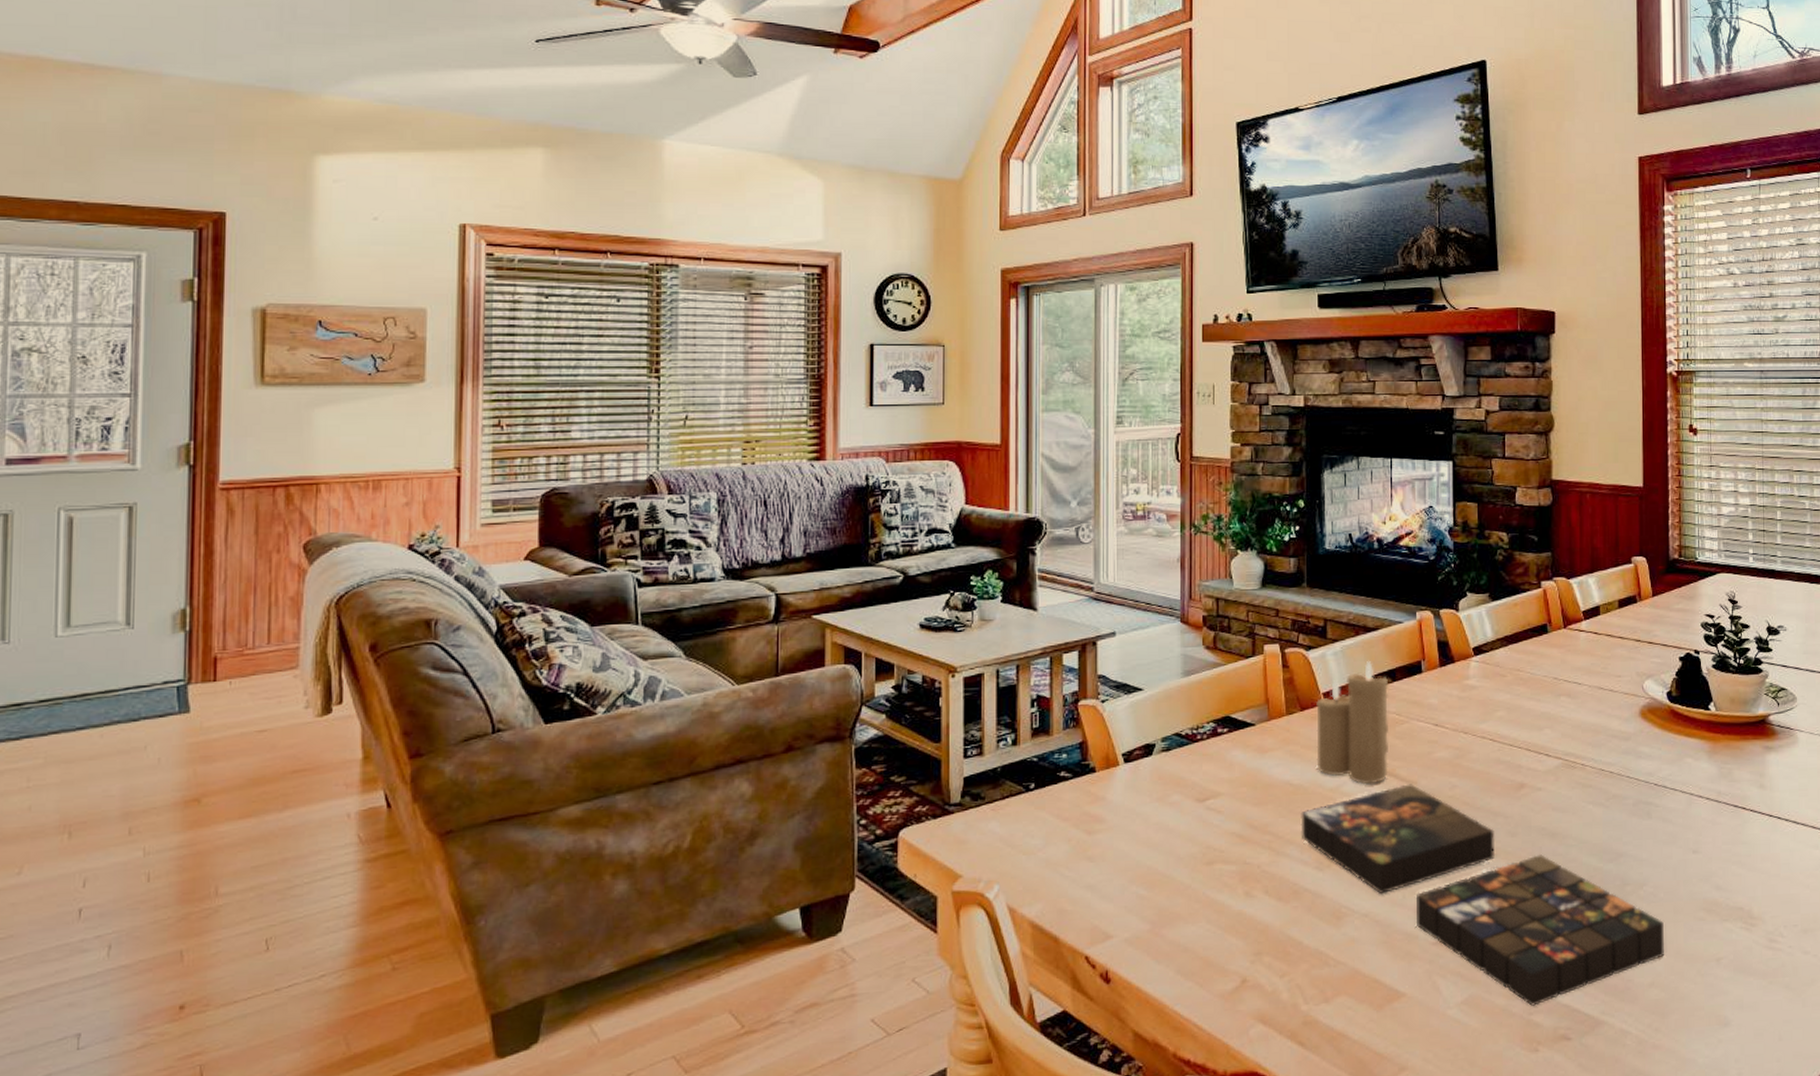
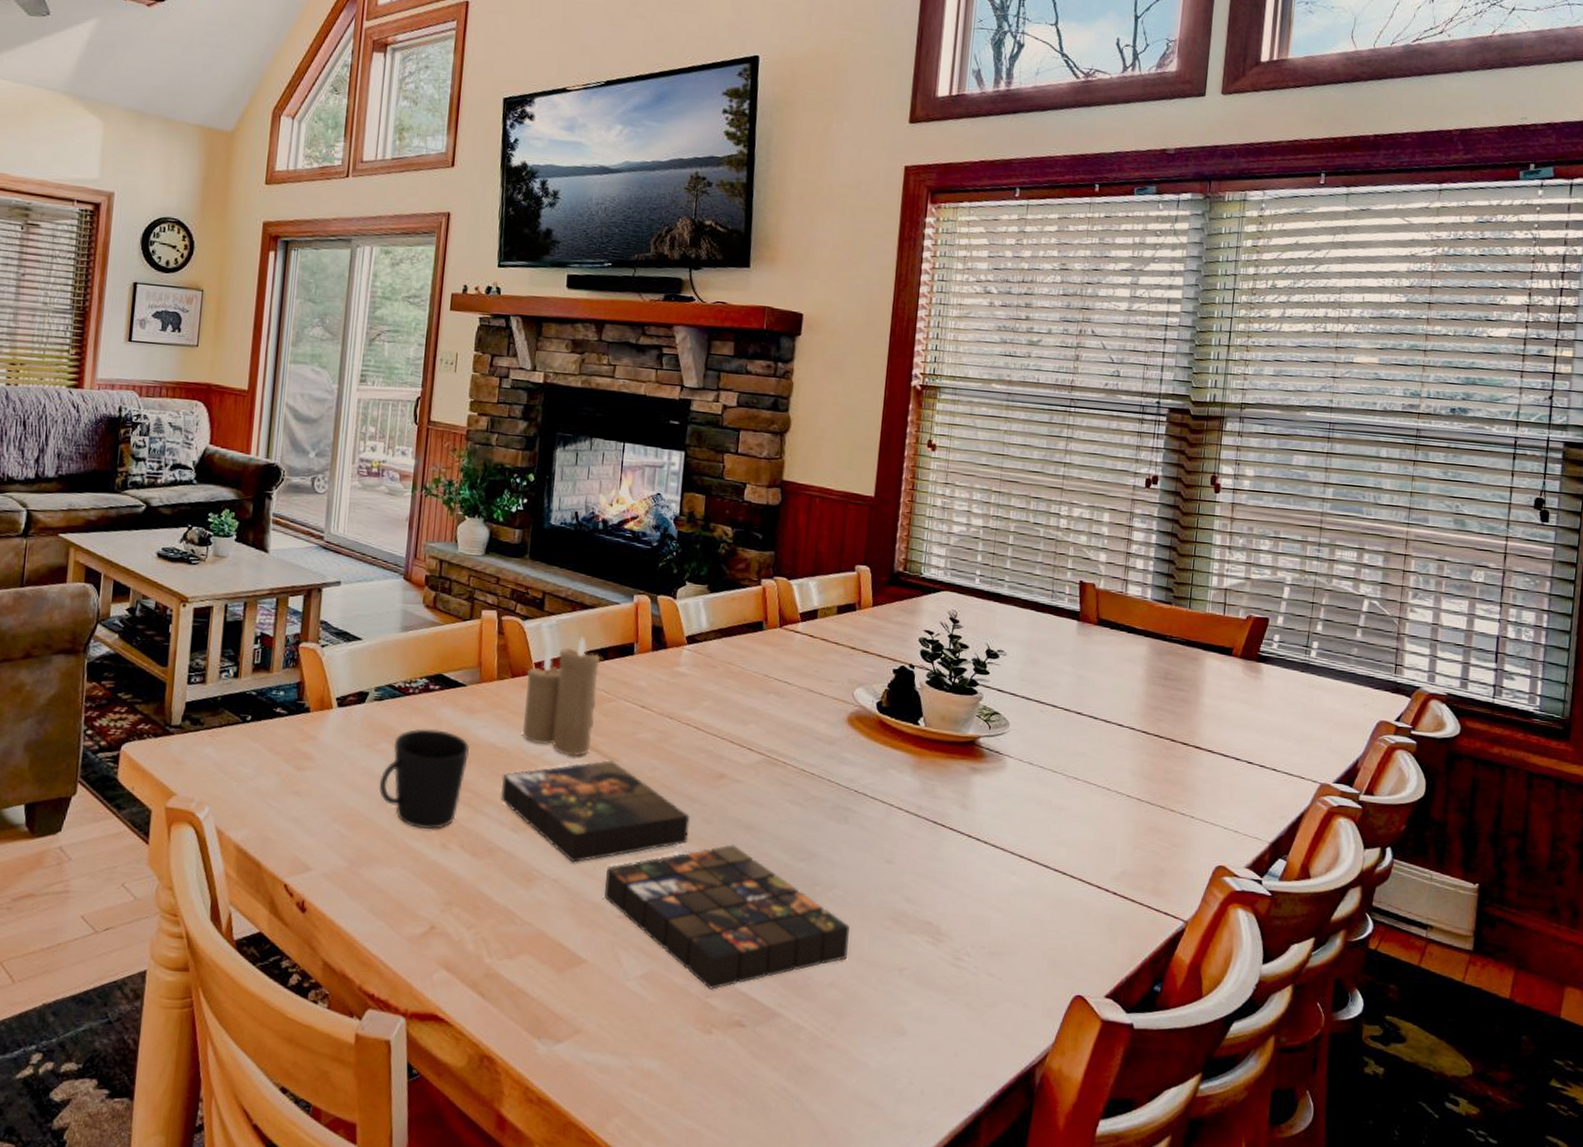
cup: none [1175,774,1264,880] -> present [379,728,469,829]

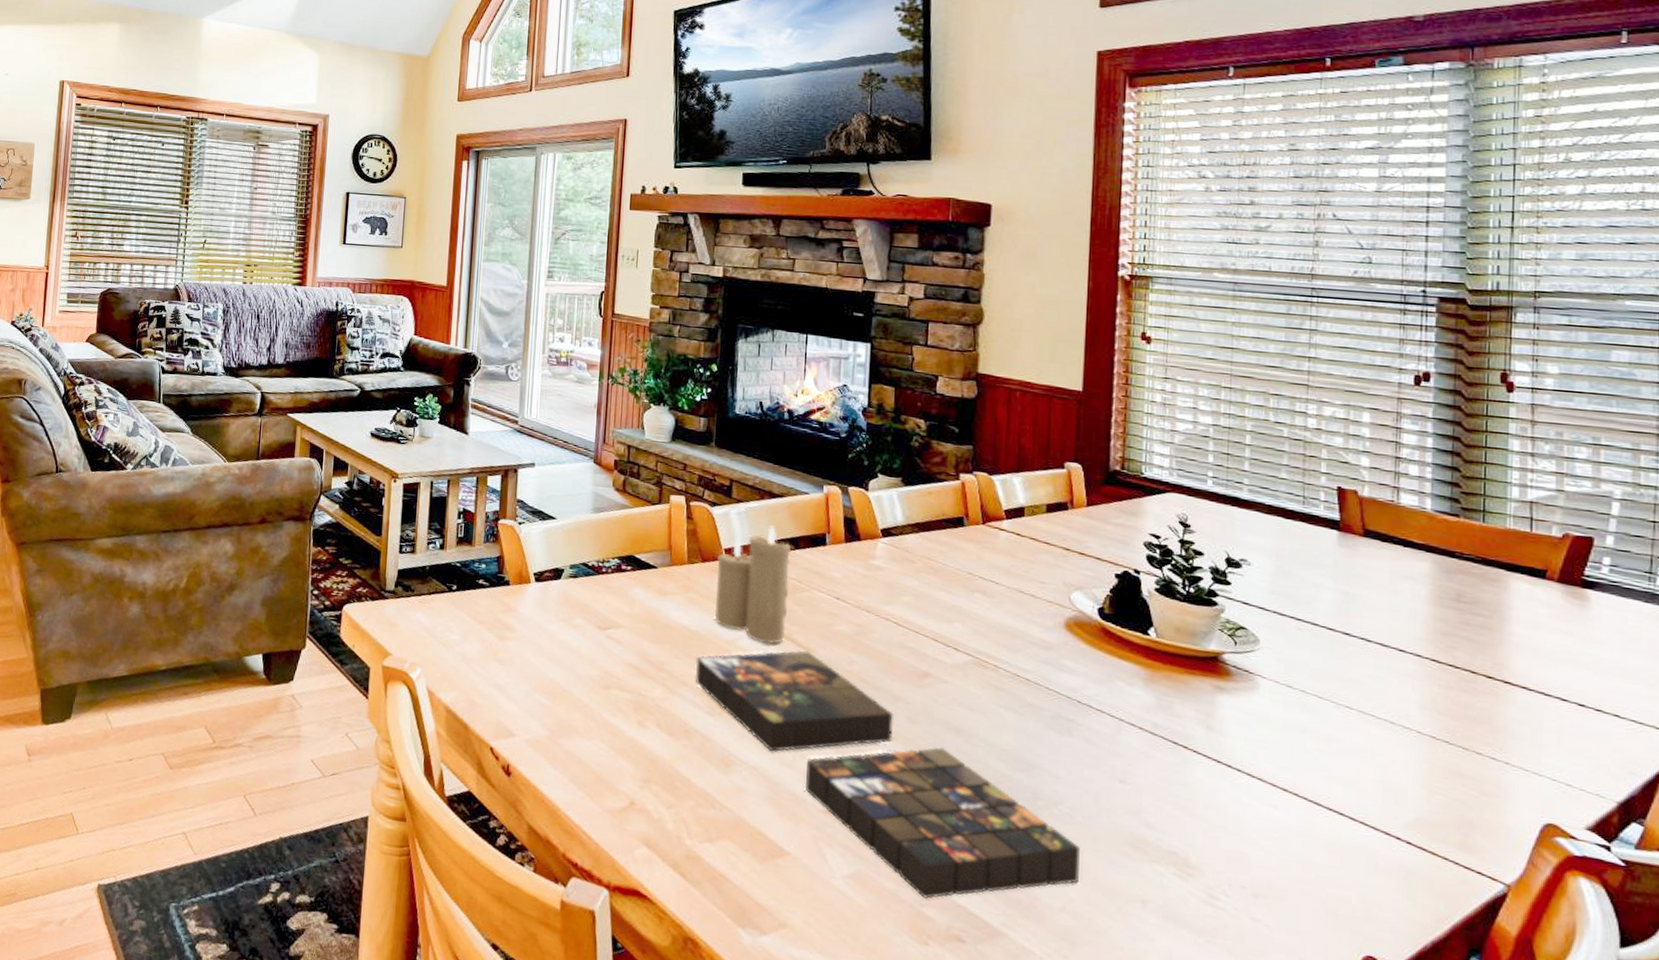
cup: present [379,728,469,829] -> none [576,606,662,707]

